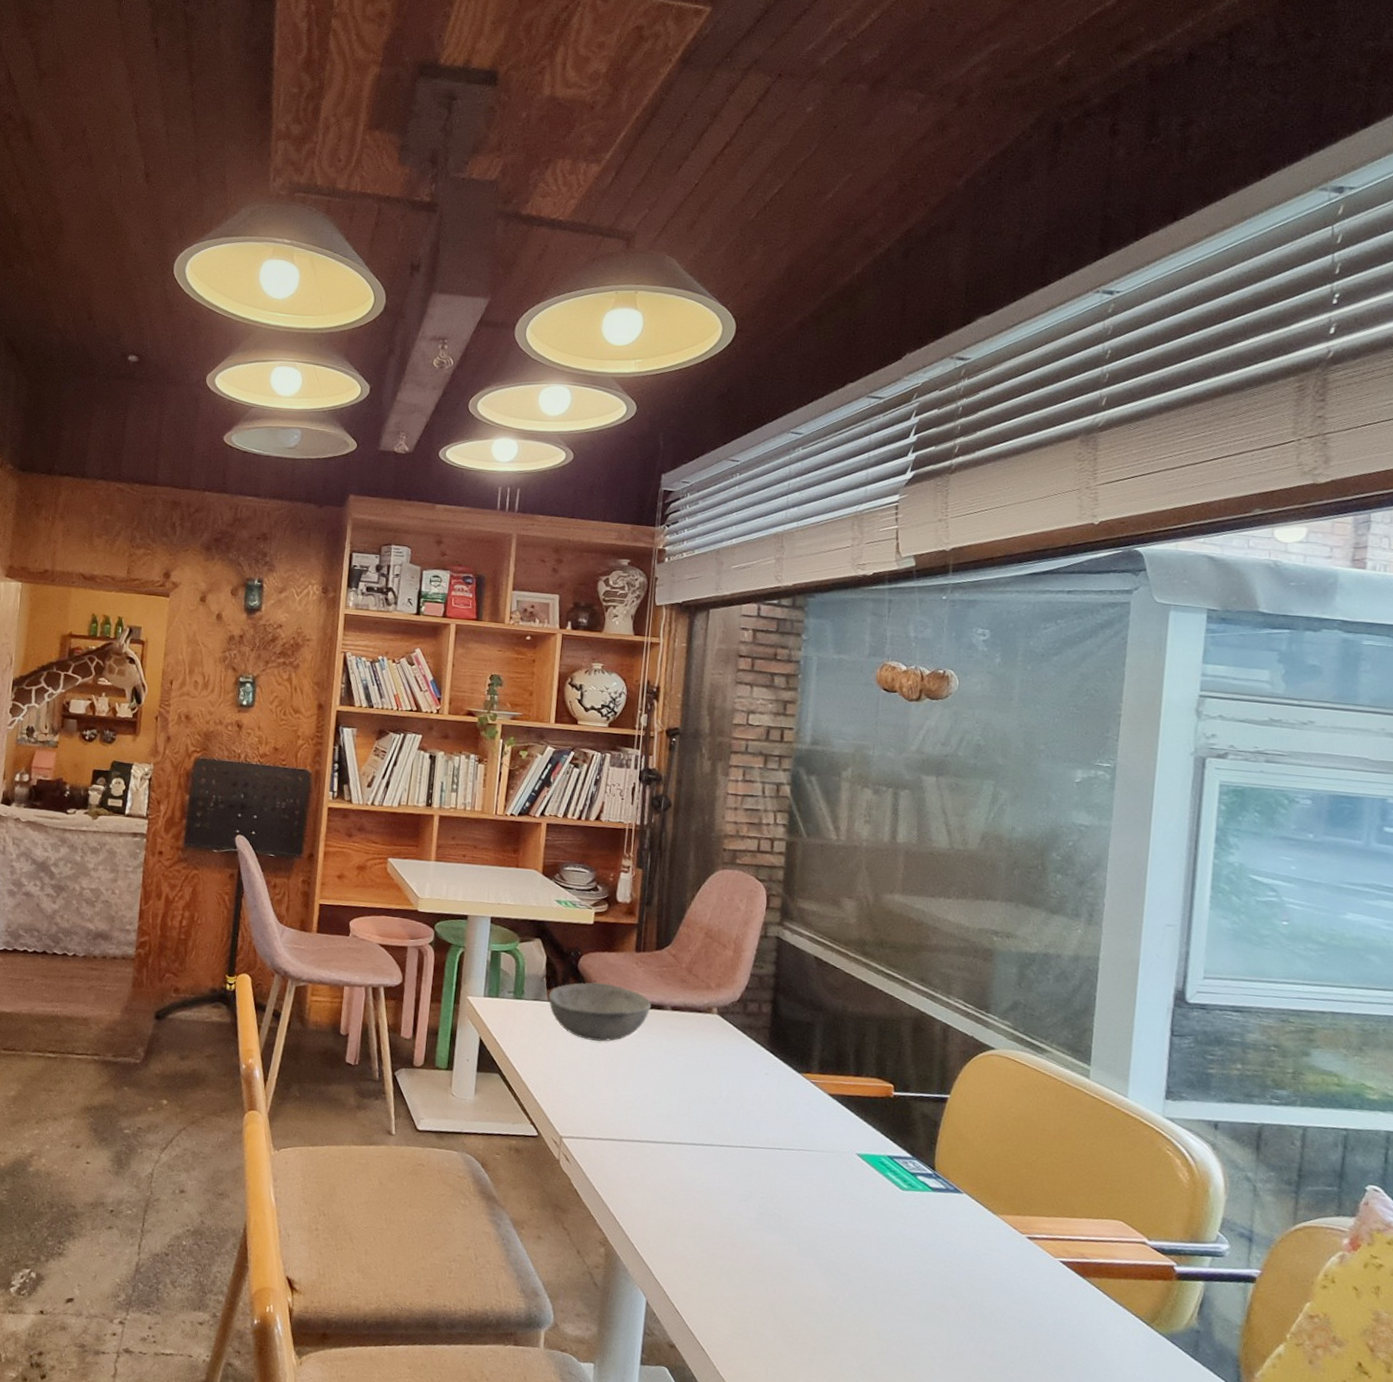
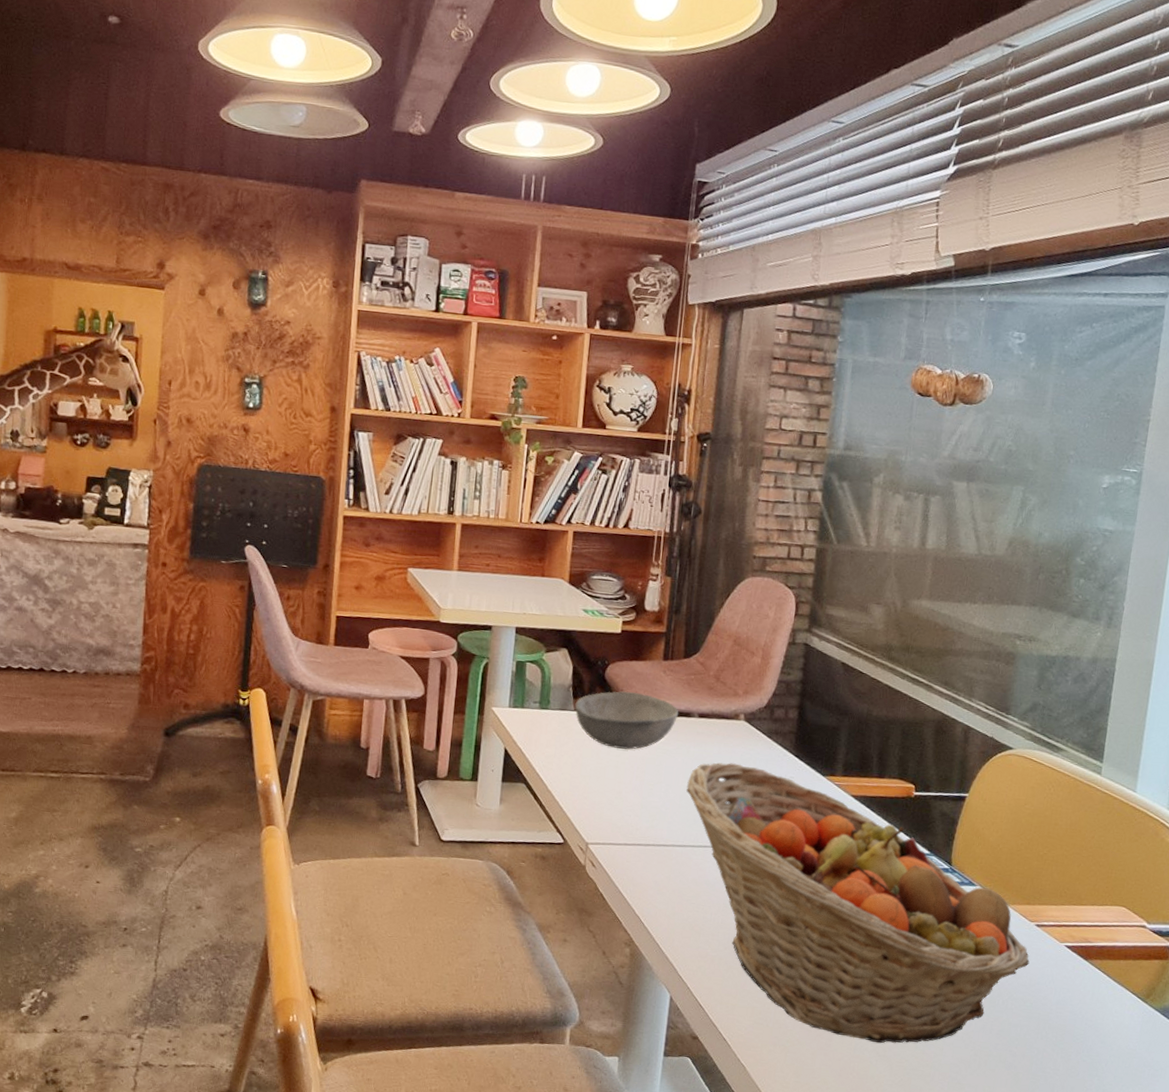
fruit basket: none [660,1057,1023,1361] -> present [686,762,1030,1044]

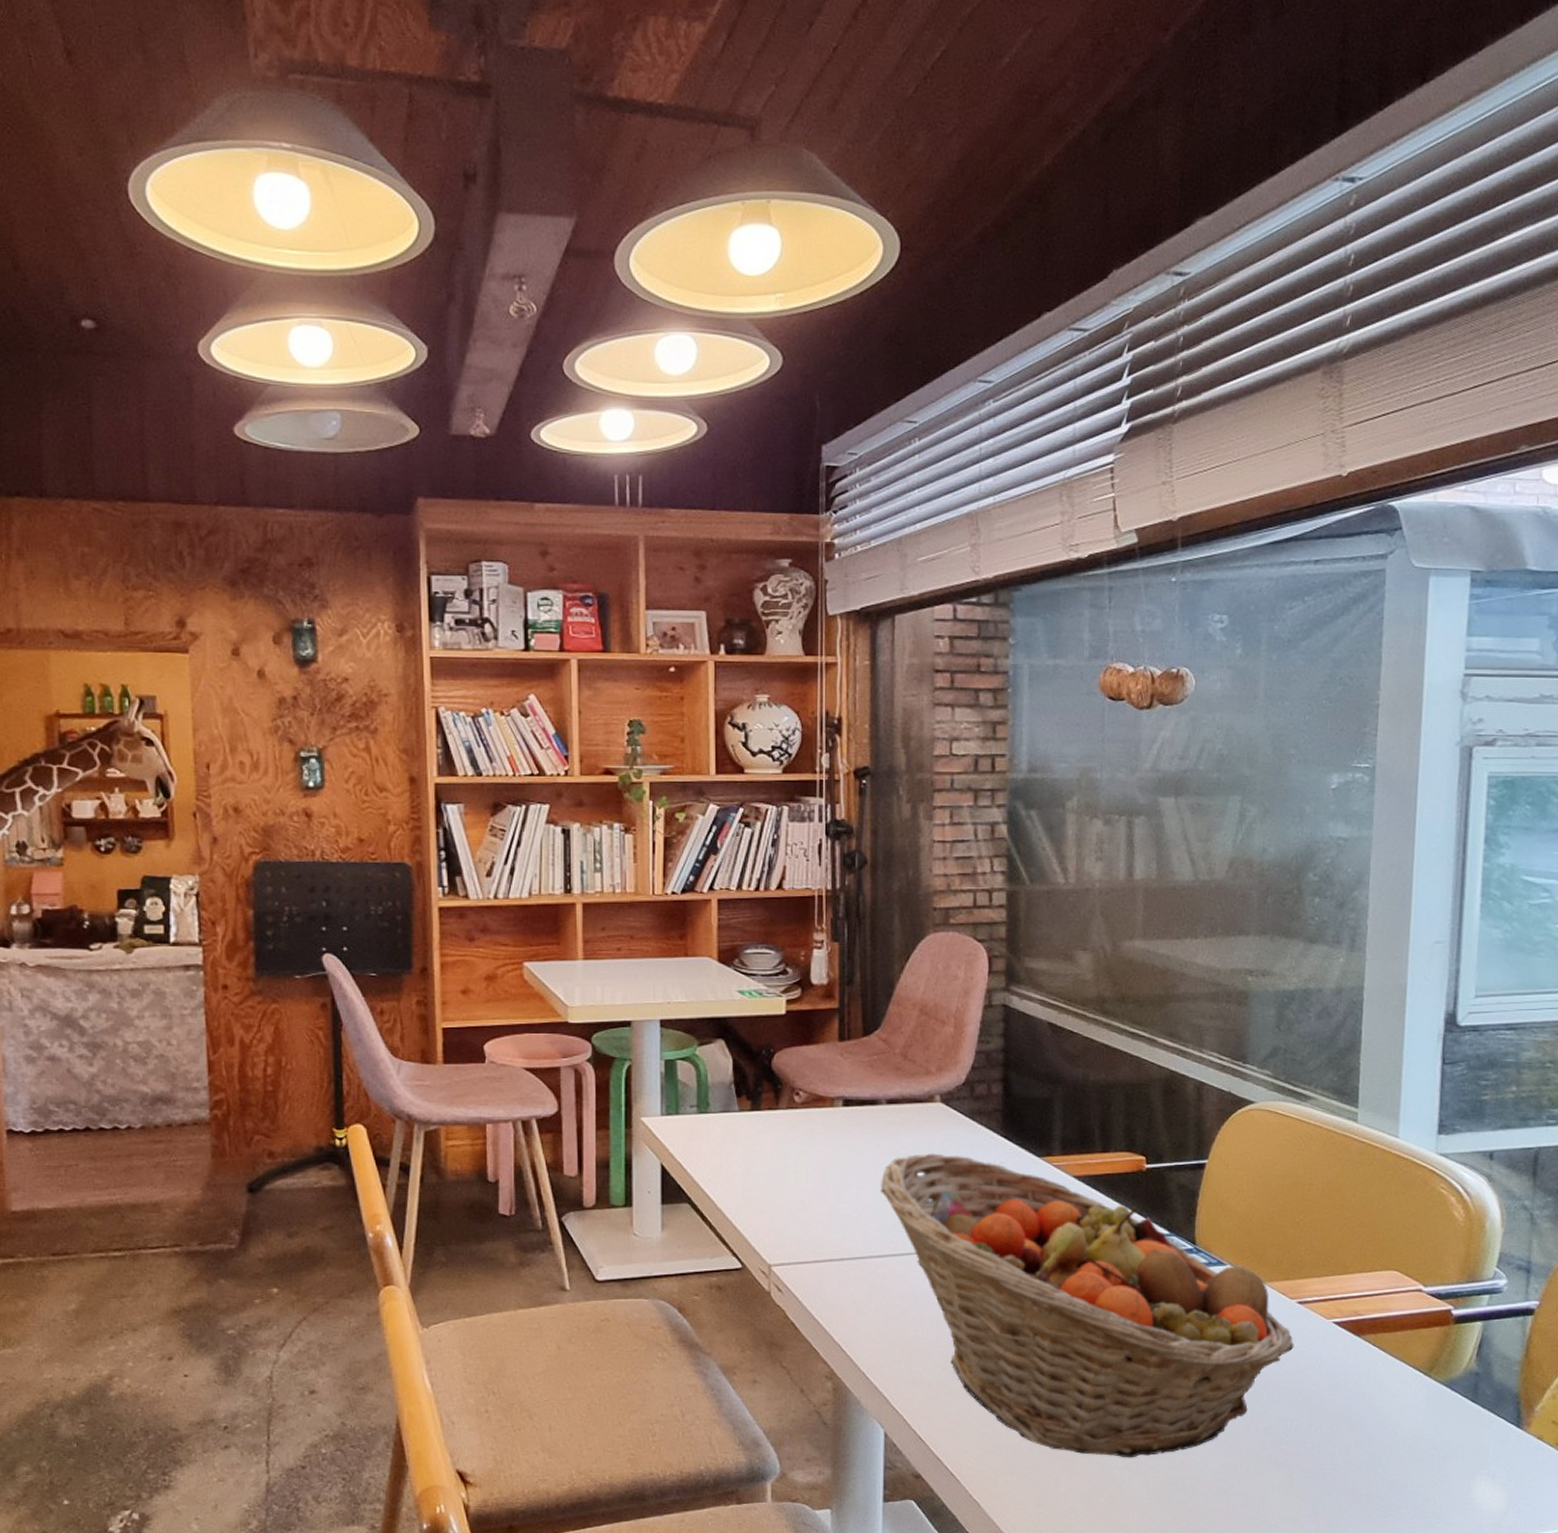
bowl: present [574,691,679,750] -> none [739,1083,863,1150]

